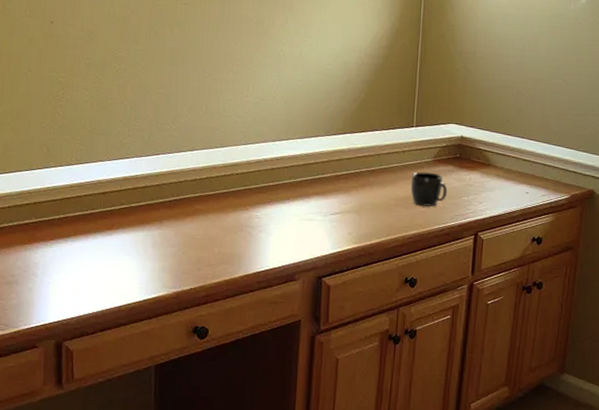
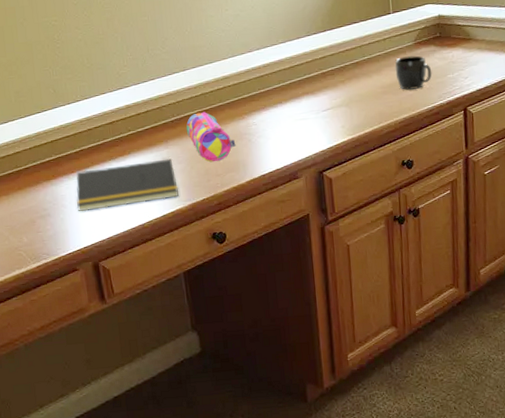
notepad: none [50,239,166,284] -> present [76,158,179,212]
pencil case: none [183,196,235,251] -> present [186,112,236,162]

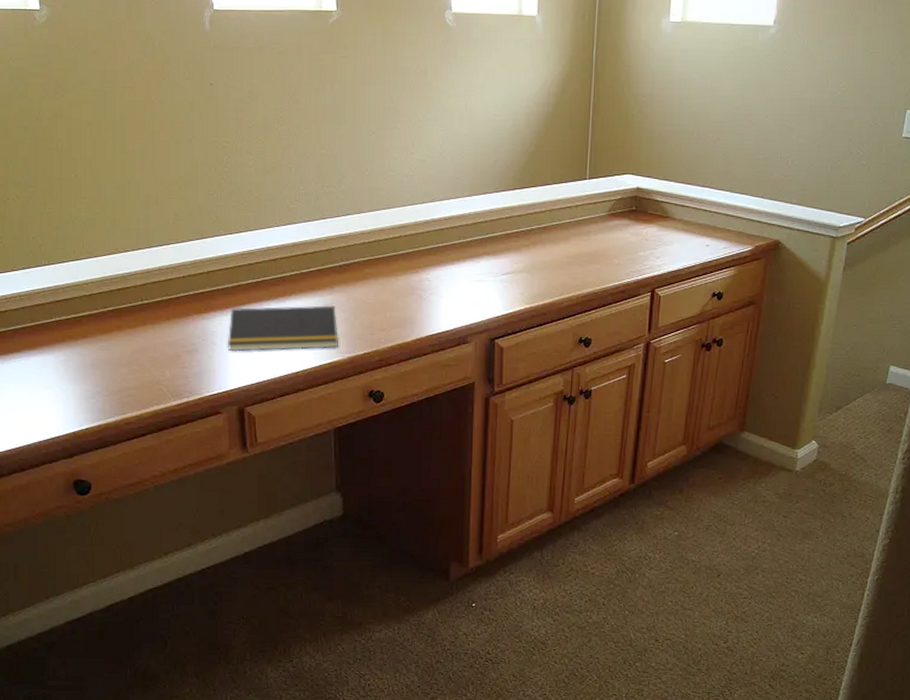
pencil case: present [186,112,236,162] -> none [354,260,406,315]
mug: present [395,55,432,90] -> none [584,227,623,263]

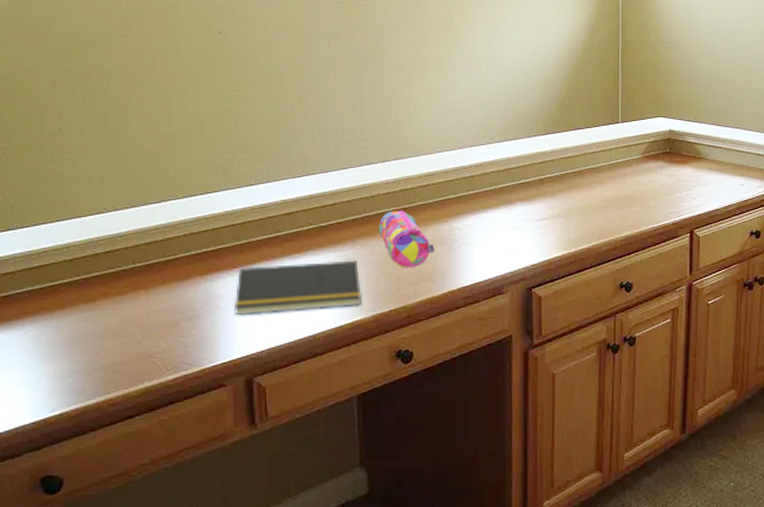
pencil case: none [354,260,406,315] -> present [378,210,435,268]

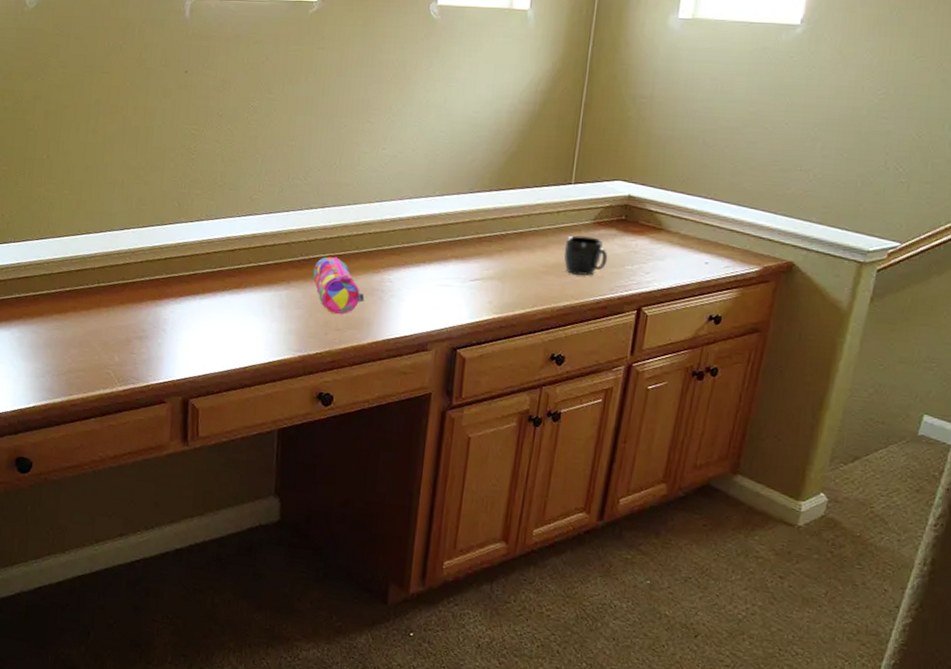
notepad: present [235,260,363,316] -> none [178,296,292,345]
mug: none [620,170,659,206] -> present [563,235,608,276]

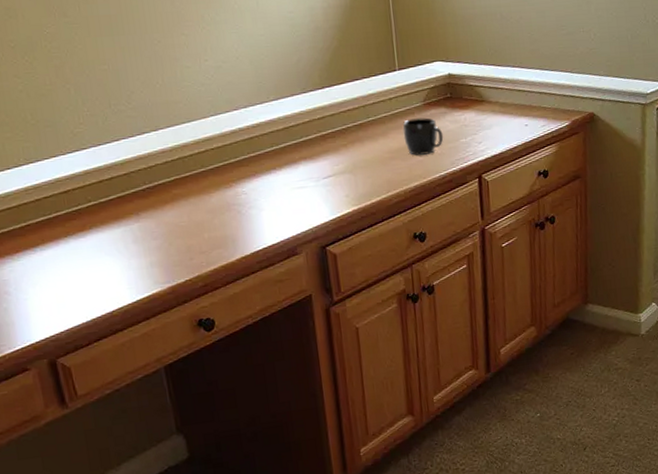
pencil case: present [312,256,365,315] -> none [161,179,223,238]

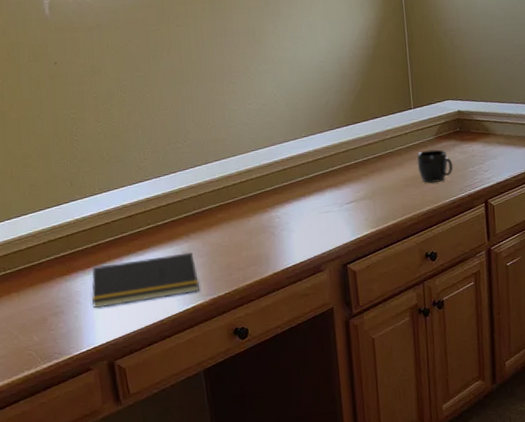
notepad: none [22,234,155,299] -> present [92,252,200,308]

